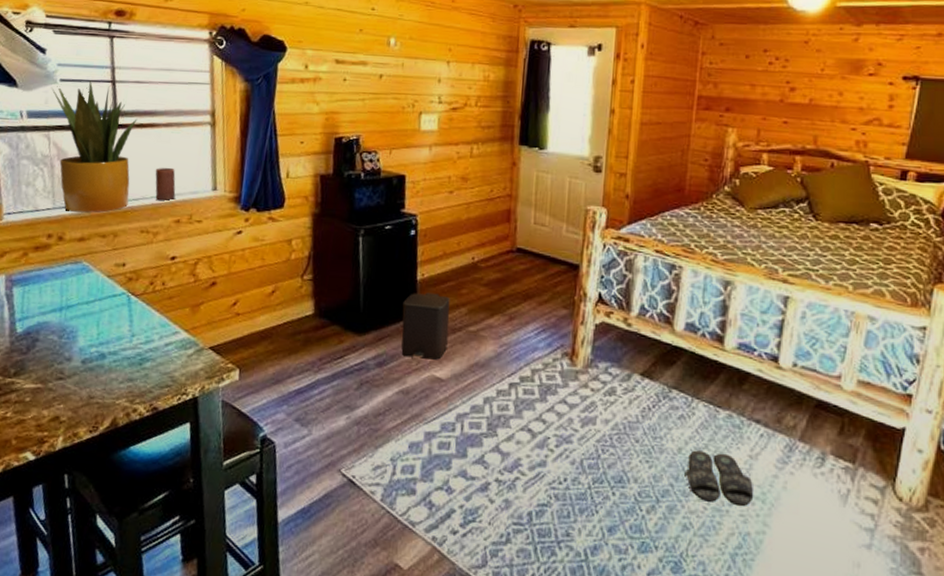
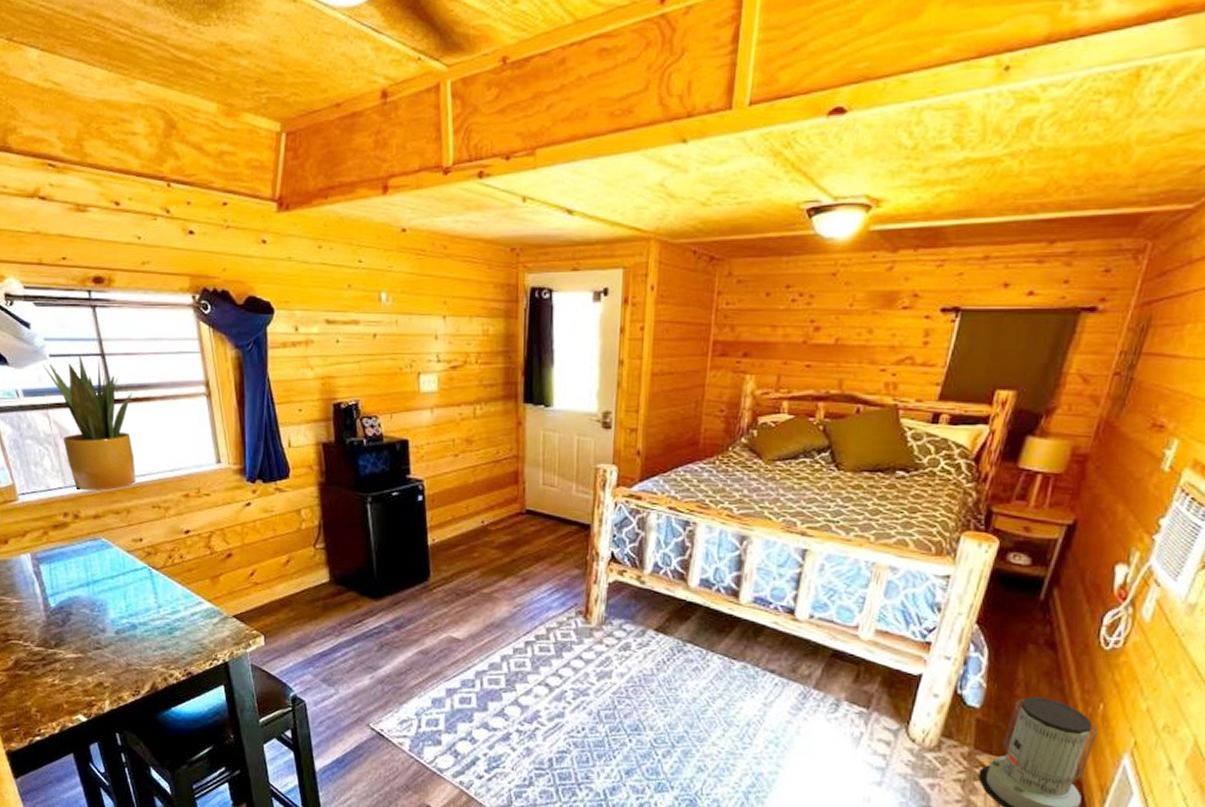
candle: present [155,167,176,201] -> none [157,441,181,476]
pedal bin: present [401,292,450,360] -> none [416,557,463,622]
slippers: present [685,450,754,506] -> none [699,699,768,749]

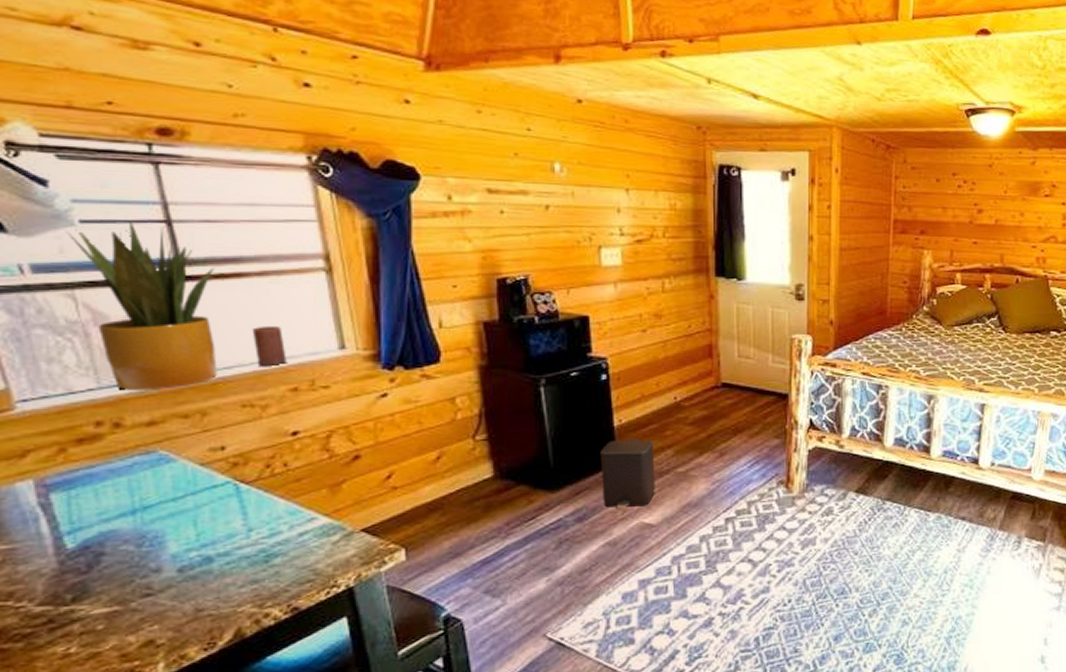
candle: none [157,441,181,476] -> present [252,325,287,367]
pedal bin: none [416,557,463,622] -> present [600,438,655,508]

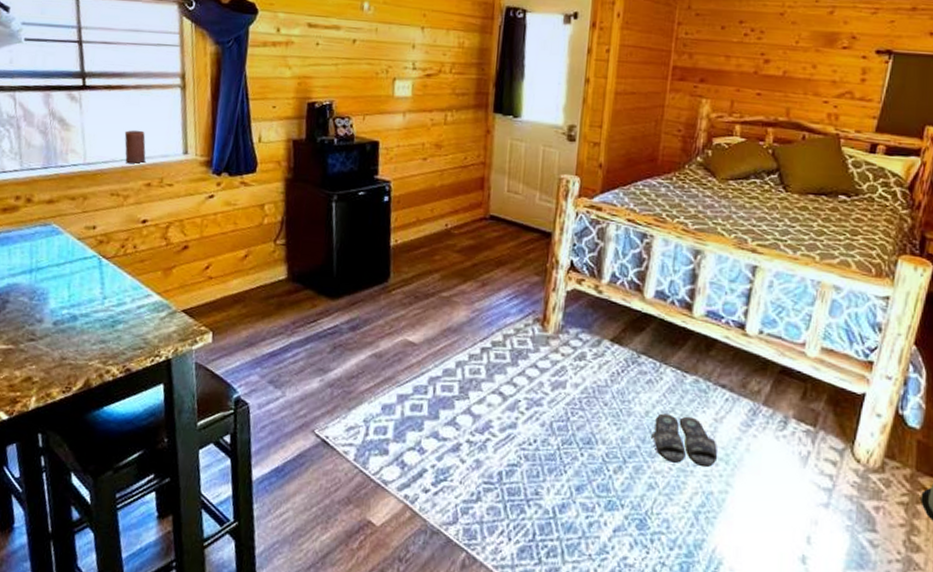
planter: present [67,220,217,392] -> none [16,40,106,176]
pedal bin: present [600,438,655,508] -> none [374,258,423,325]
slippers: none [901,551,963,597] -> present [651,413,718,467]

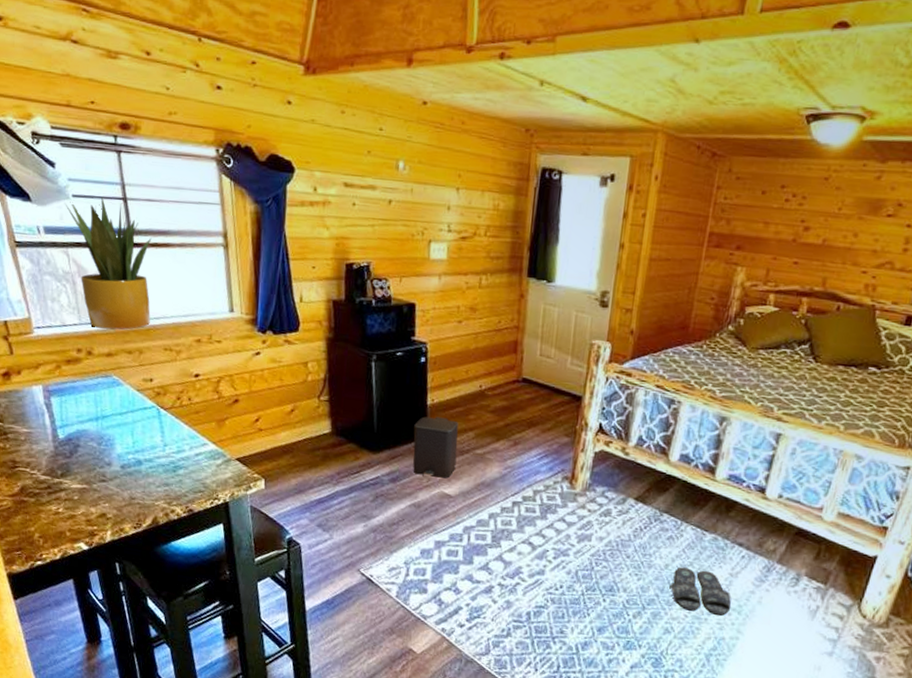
planter: none [16,40,106,176] -> present [65,197,152,330]
candle: present [124,130,146,164] -> none [173,287,195,321]
pedal bin: none [374,258,423,325] -> present [413,416,459,478]

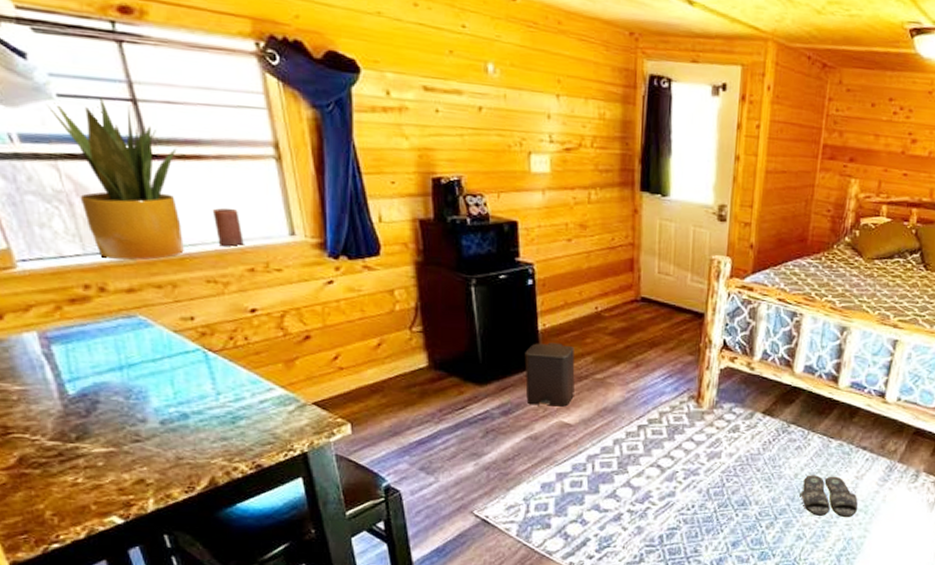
candle: none [173,287,195,321] -> present [212,207,244,247]

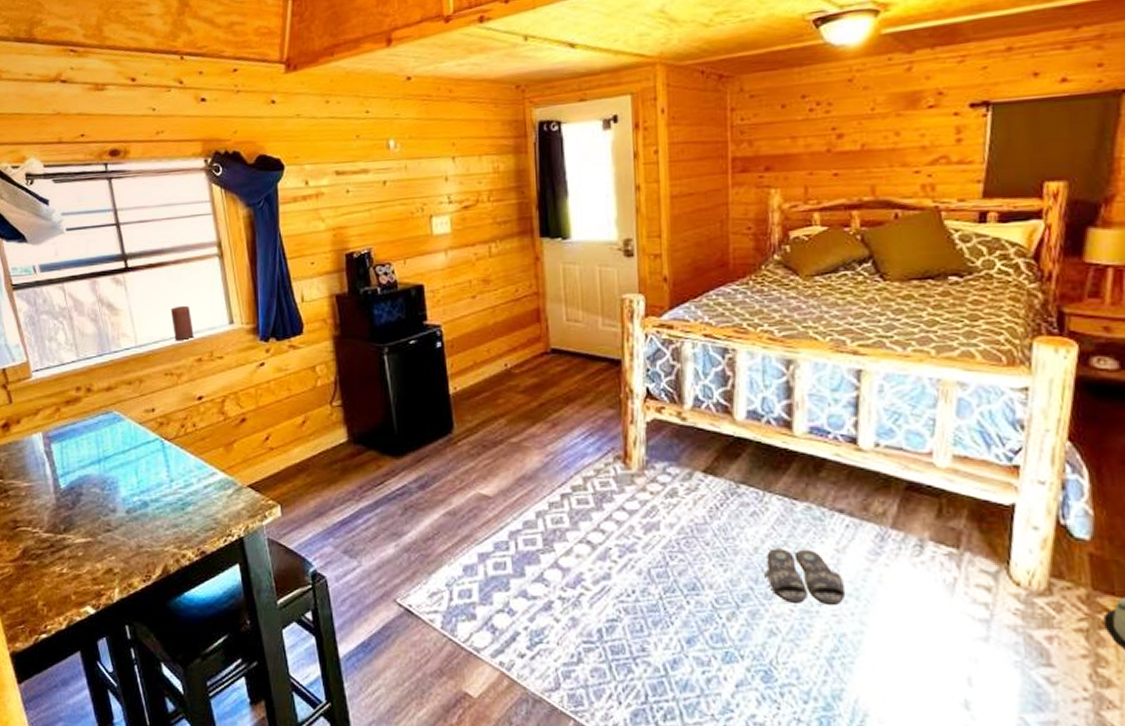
planter: present [47,97,184,261] -> none [59,226,149,363]
pedal bin: present [524,342,575,407] -> none [438,406,490,477]

